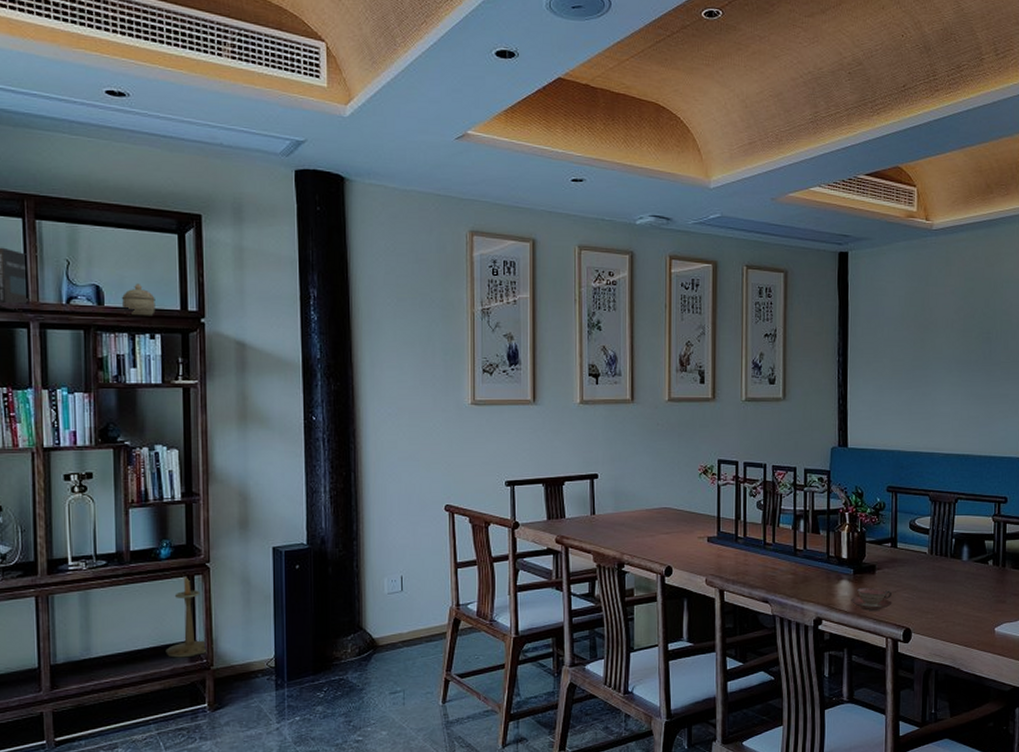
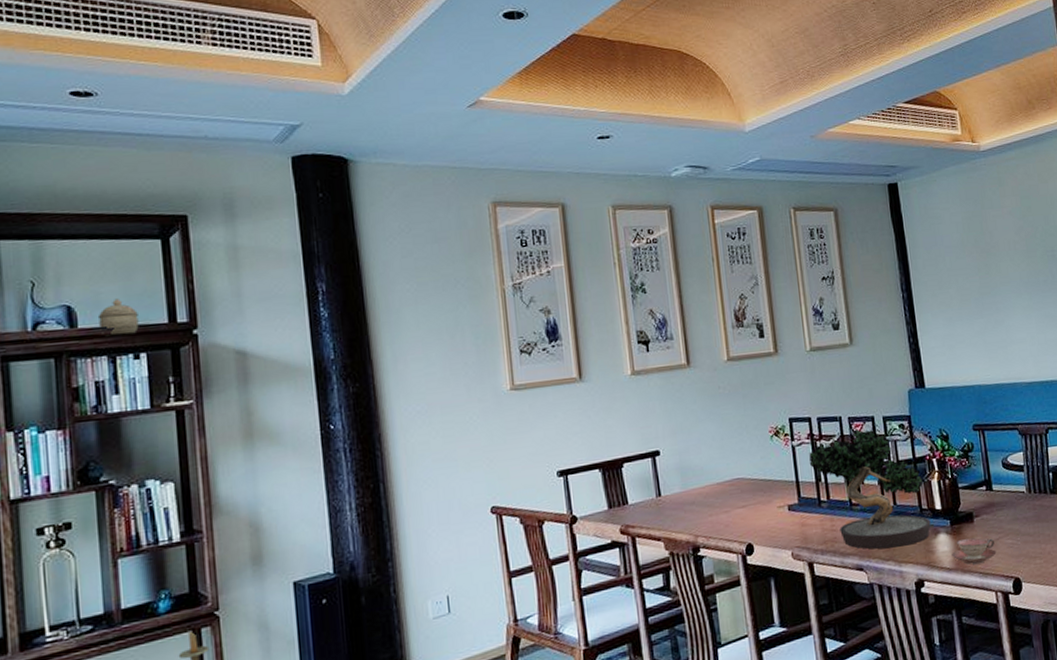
bonsai tree: none [731,477,836,587] -> present [809,429,931,550]

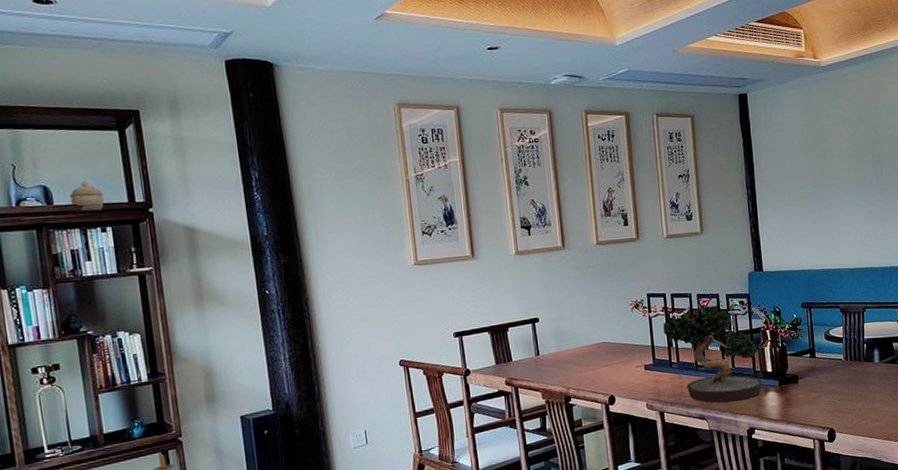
teacup: present [952,538,997,564] -> none [779,396,816,417]

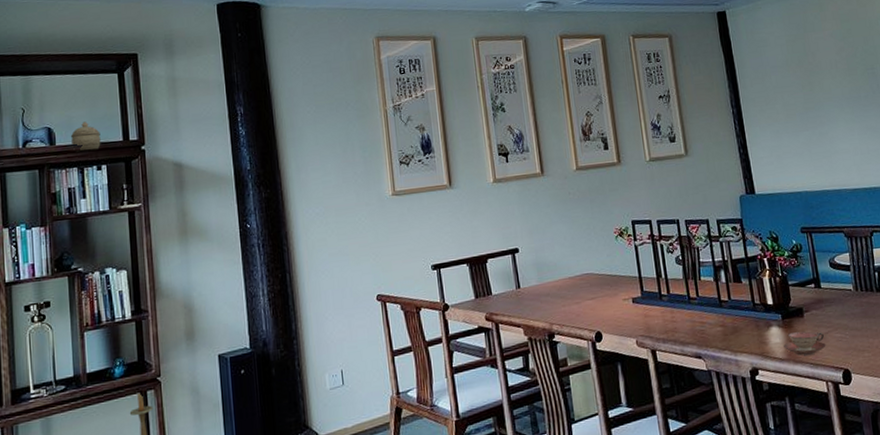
bonsai tree: present [663,304,763,403] -> none [650,230,764,340]
teacup: none [779,396,816,417] -> present [784,331,826,356]

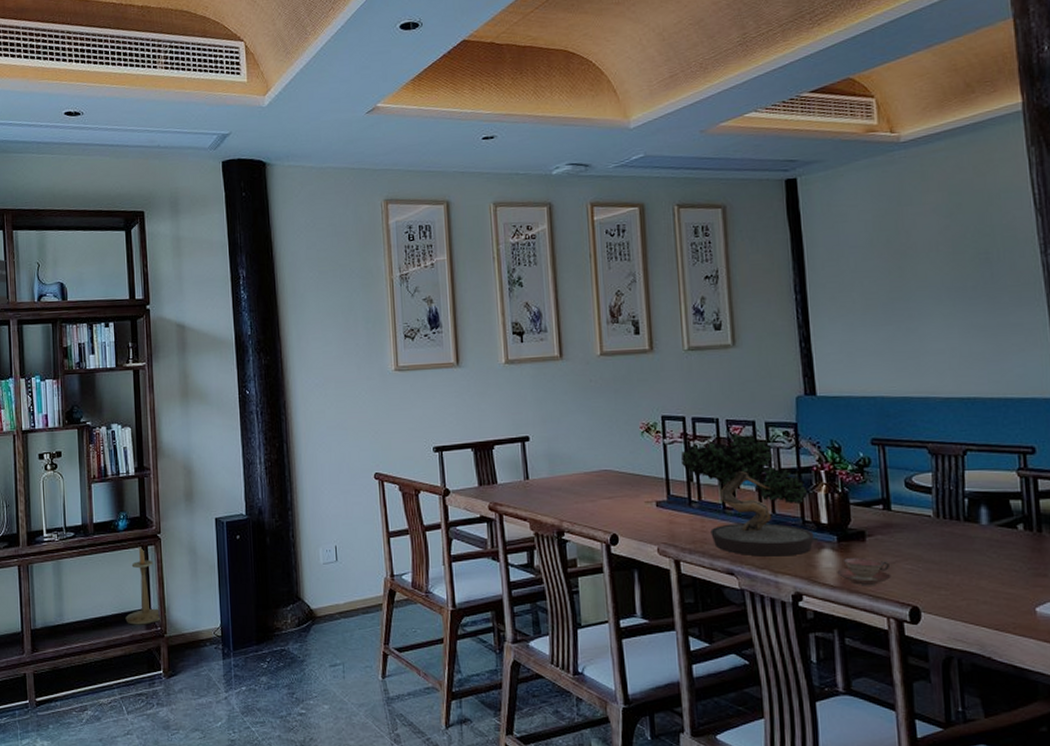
incense burner: present [70,121,101,152] -> none [80,278,109,309]
bonsai tree: none [650,230,764,340] -> present [680,432,814,557]

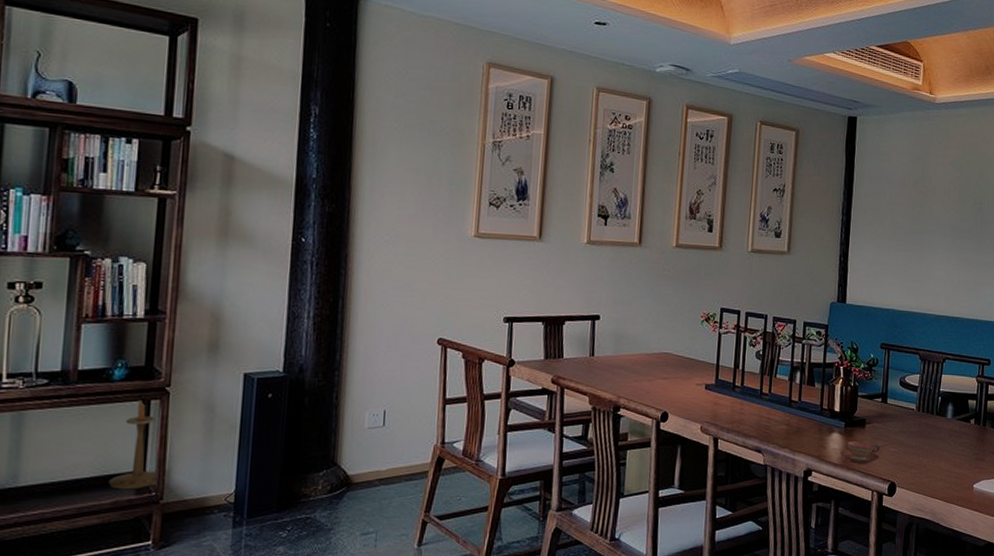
bonsai tree: present [680,432,814,557] -> none [731,328,829,438]

